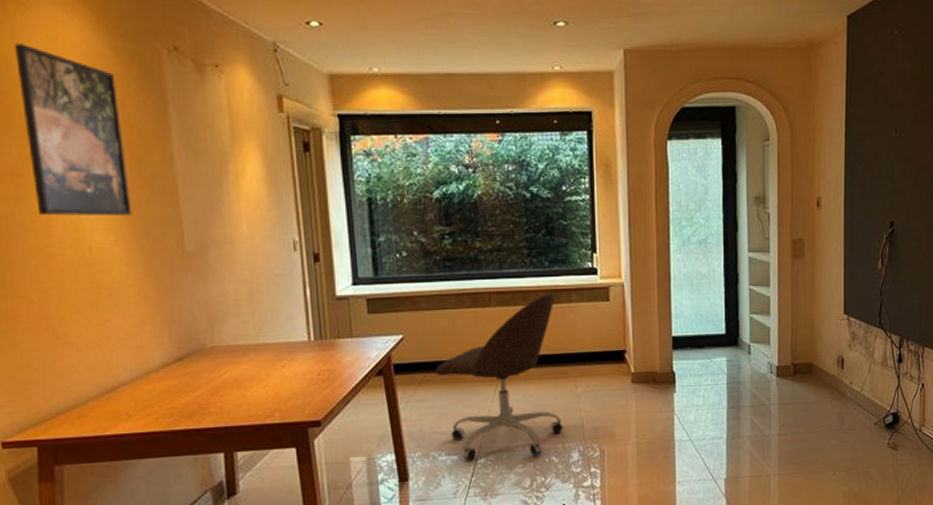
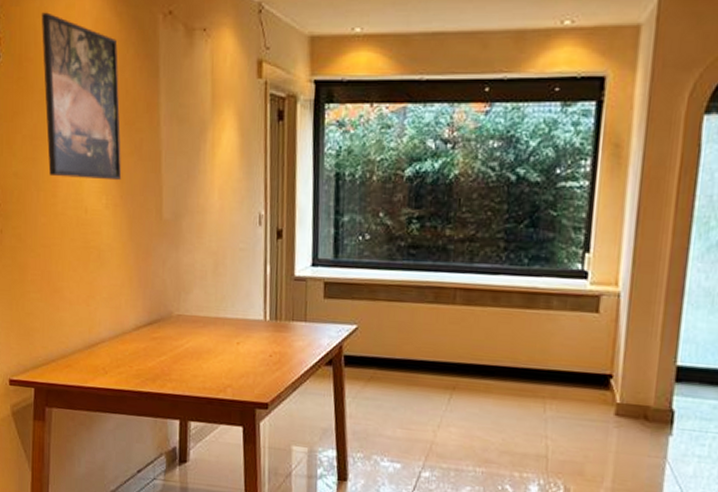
office chair: present [436,293,563,461] -> none [387,295,531,480]

